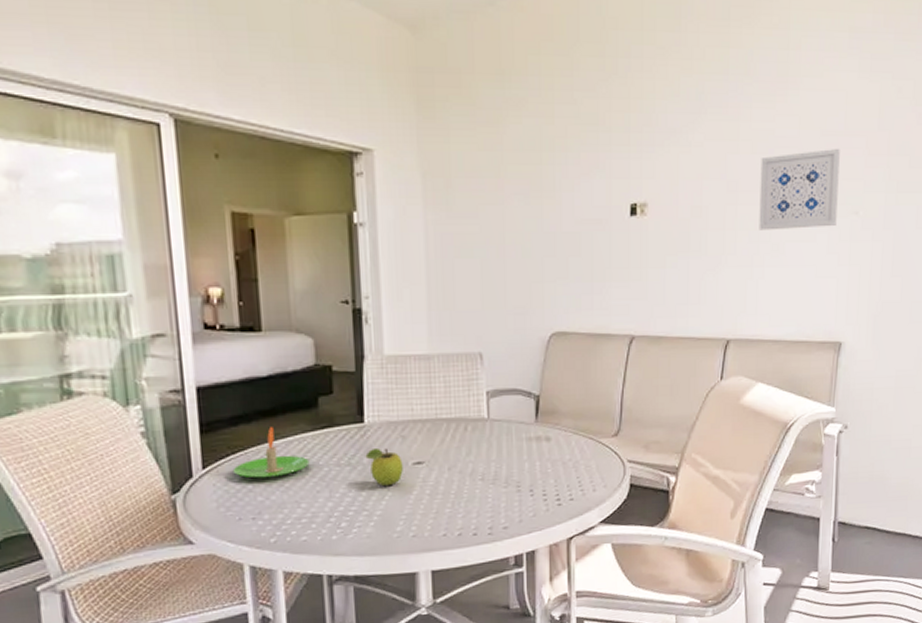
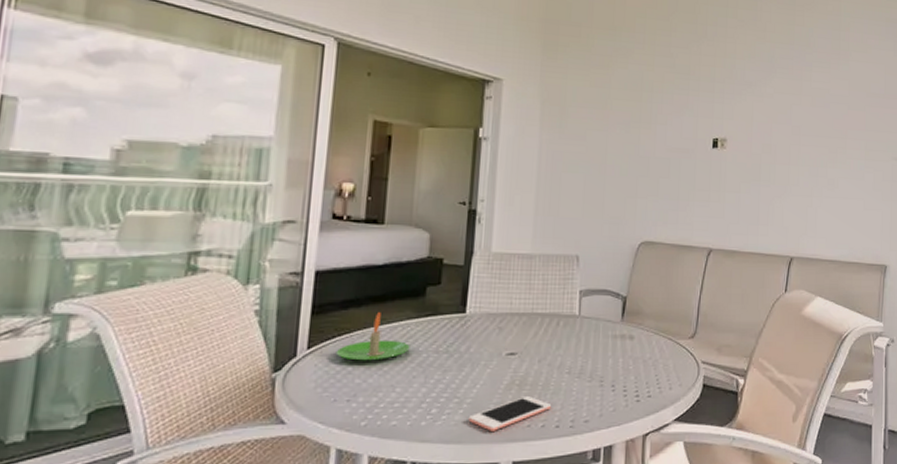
fruit: present [365,447,403,487] -> none [463,337,497,375]
cell phone: none [380,505,466,542] -> present [468,396,551,431]
wall art: present [759,148,840,231] -> none [817,107,881,169]

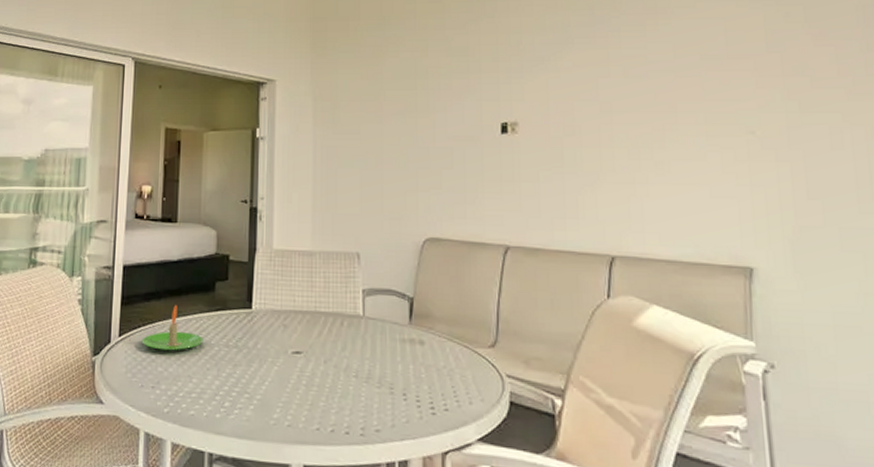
cell phone: present [468,396,551,431] -> none [259,398,339,431]

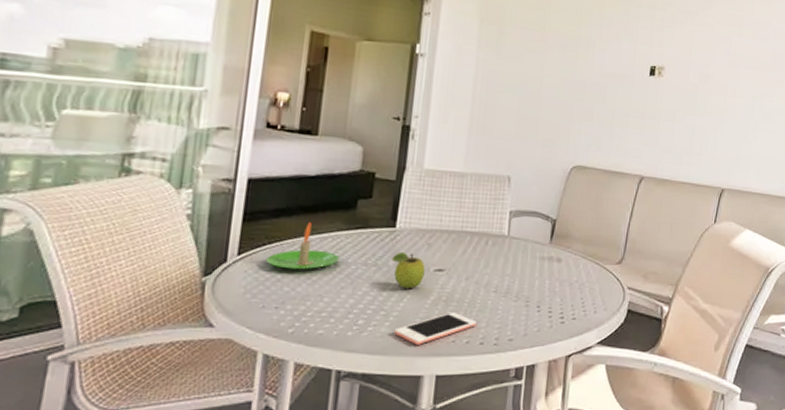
fruit: none [250,333,283,372] -> present [391,251,425,289]
cell phone: none [259,398,339,431] -> present [394,313,476,345]

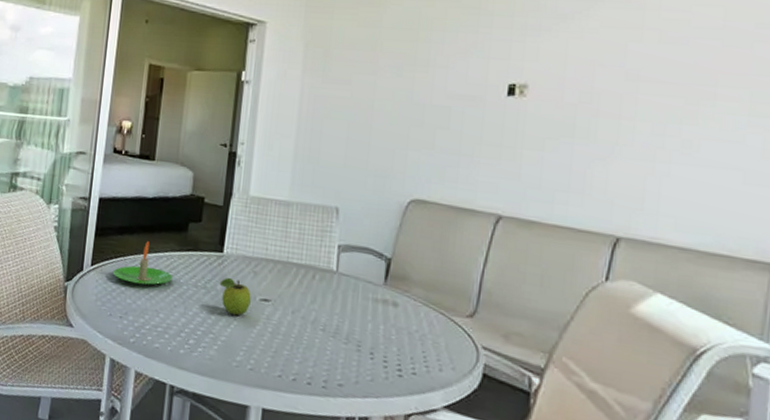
cell phone: present [394,313,476,345] -> none [222,345,303,374]

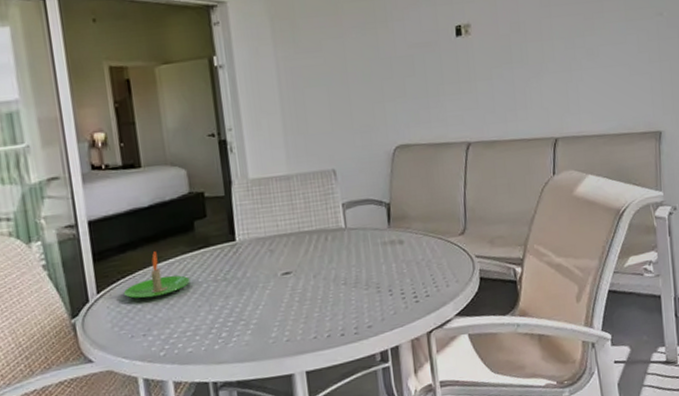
fruit: present [219,277,251,316] -> none [239,262,274,297]

